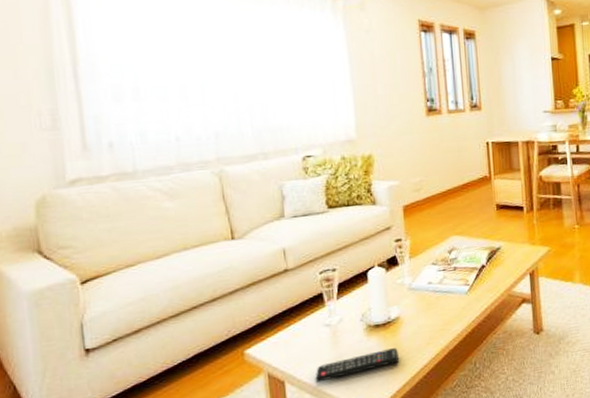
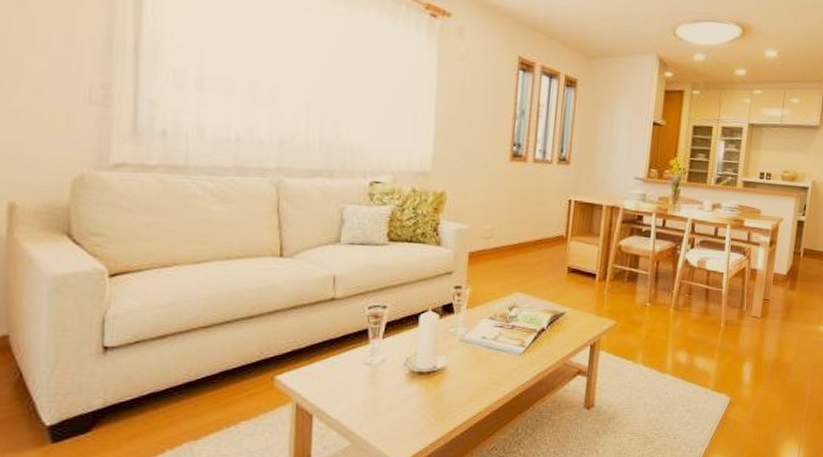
remote control: present [315,348,400,383] -> none [345,399,439,422]

